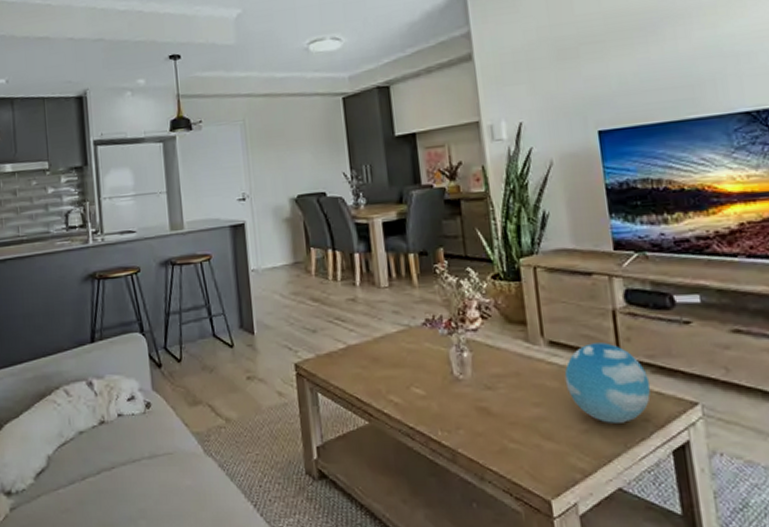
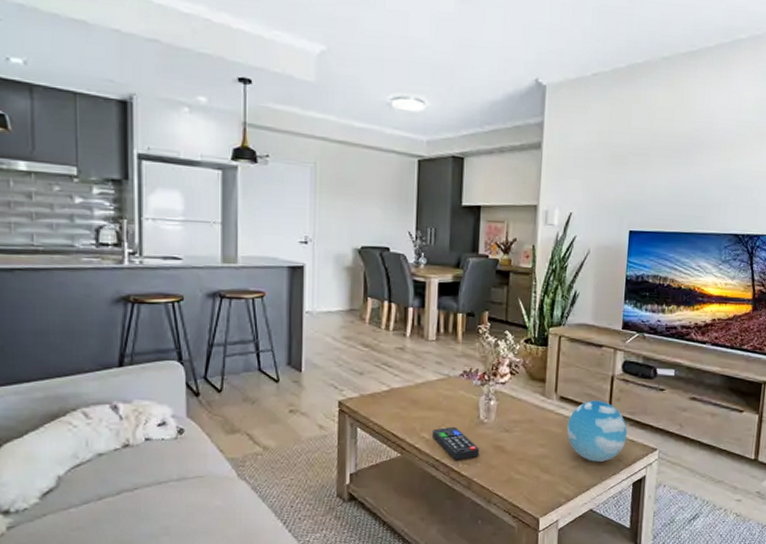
remote control: none [401,385,460,427] -> present [433,426,480,460]

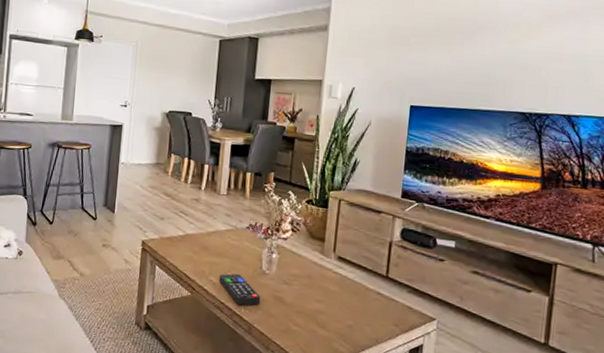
decorative ball: present [566,400,628,462] -> none [343,263,405,325]

